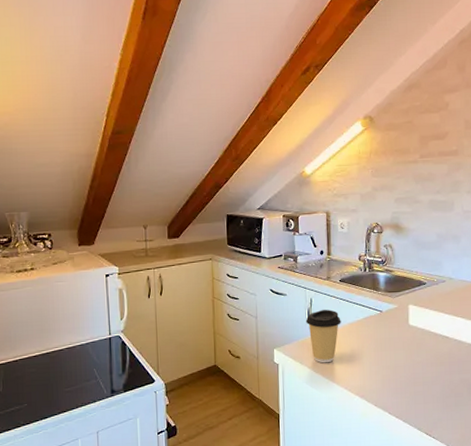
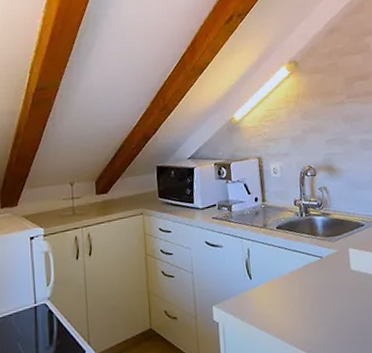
coffee cup: present [305,309,341,363] -> none [244,259,281,318]

